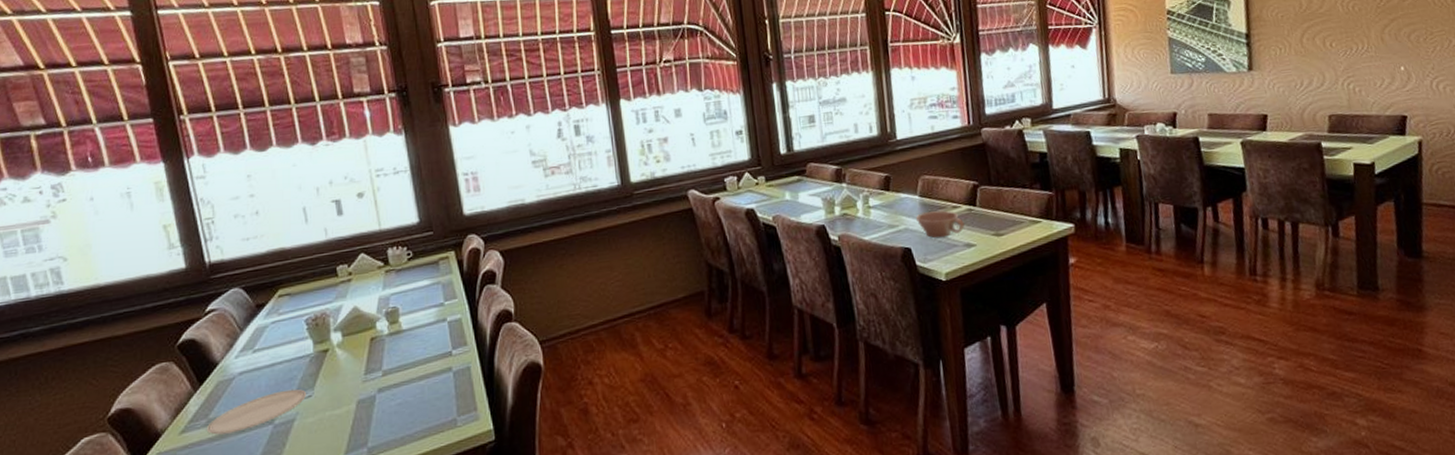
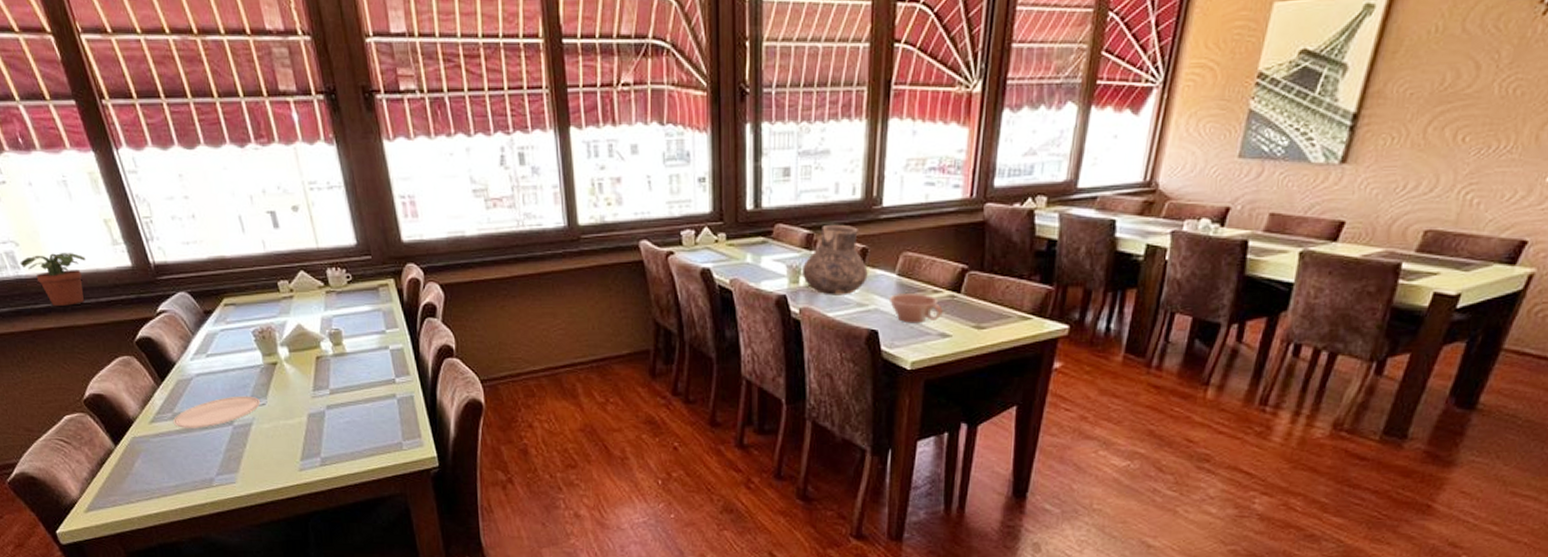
potted plant: none [64,261,137,320] -> present [20,253,86,307]
vase: none [835,158,894,221] -> present [801,224,868,295]

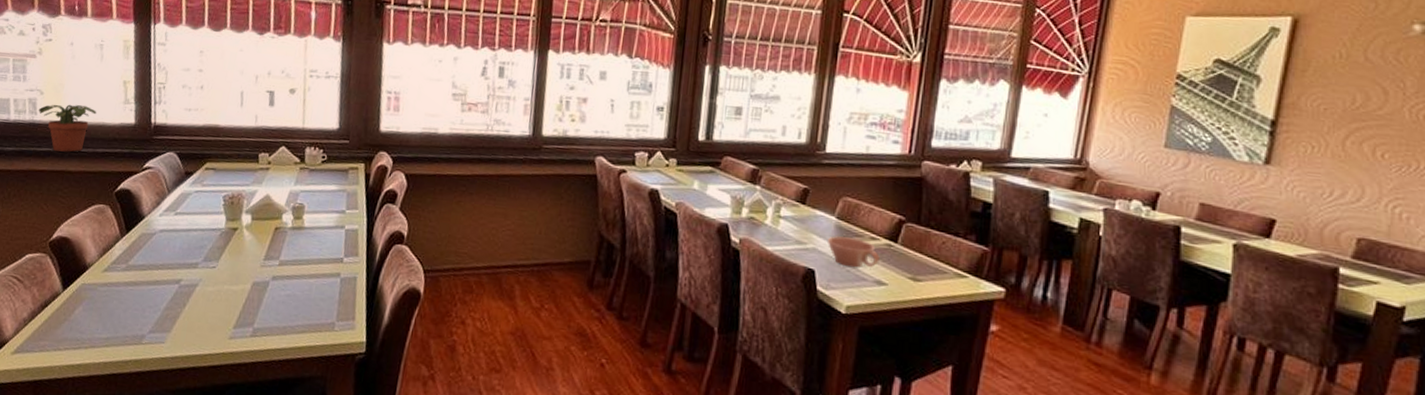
plate: present [172,396,261,428] -> none [124,255,212,283]
vase: present [801,224,868,295] -> none [745,162,809,232]

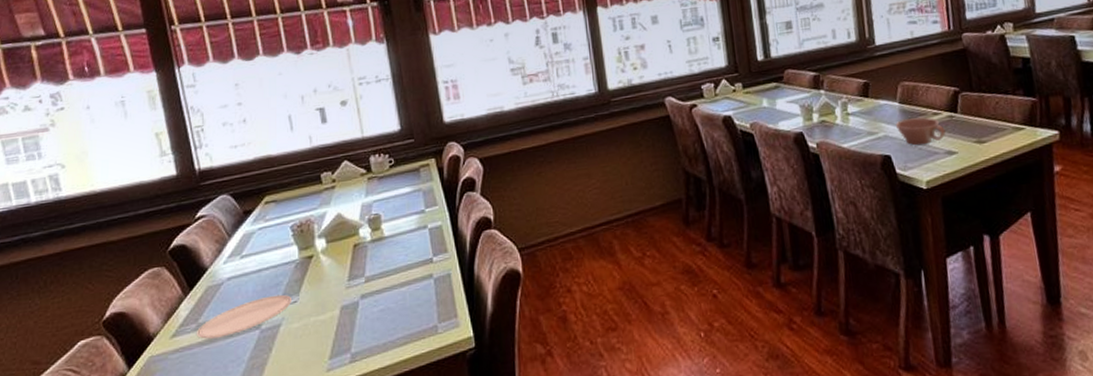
potted plant: present [38,104,97,153] -> none [62,168,131,225]
plate: none [124,255,212,283] -> present [196,294,293,339]

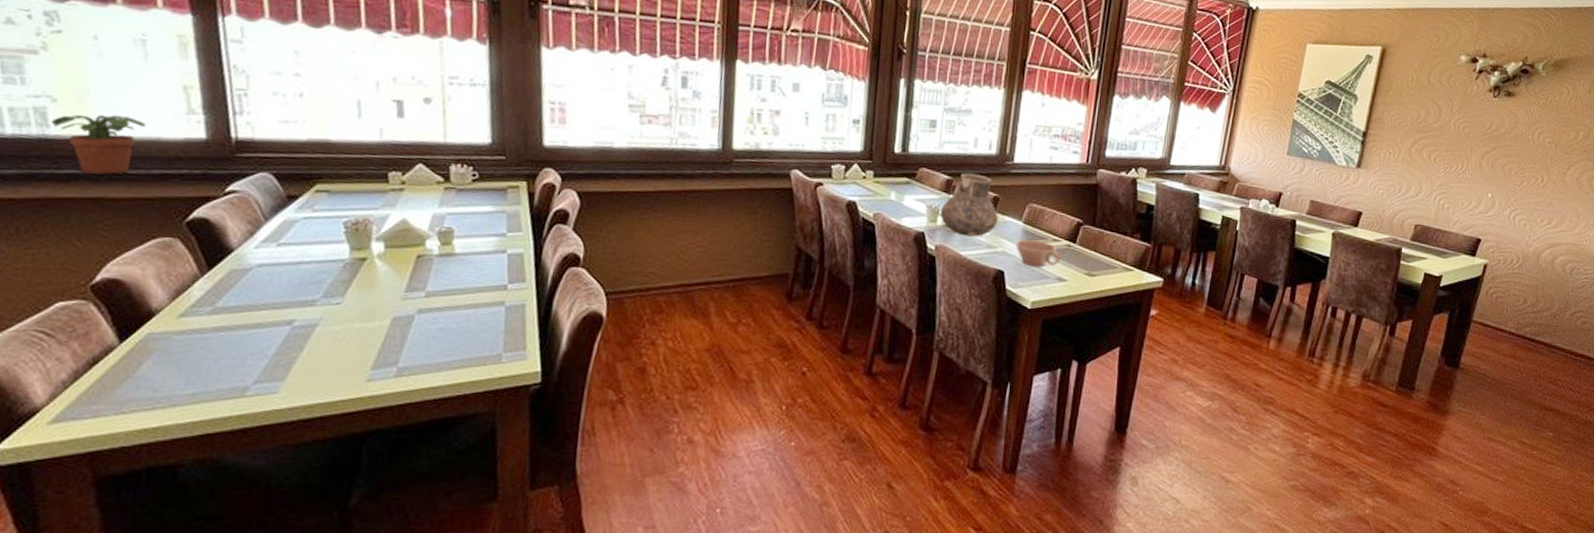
potted plant: none [62,168,131,225] -> present [51,114,146,175]
plate: present [196,294,293,339] -> none [210,292,336,327]
vase: none [813,64,873,128] -> present [940,173,998,237]

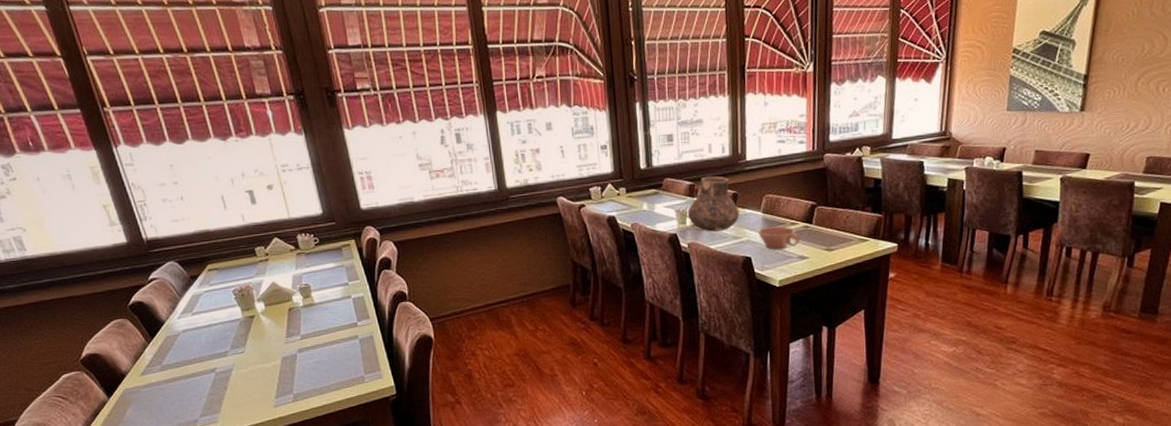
potted plant: present [51,114,146,175] -> none [26,234,86,281]

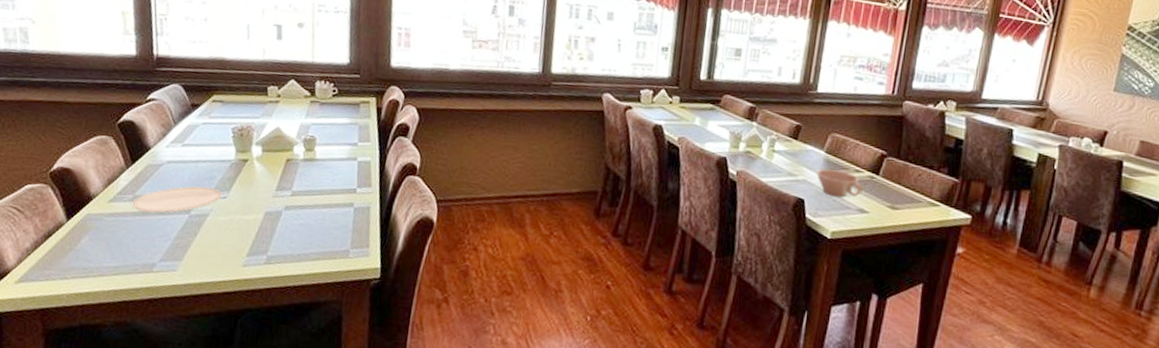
plate: none [161,345,240,378] -> present [131,186,223,213]
vase: present [687,176,740,232] -> none [742,101,800,165]

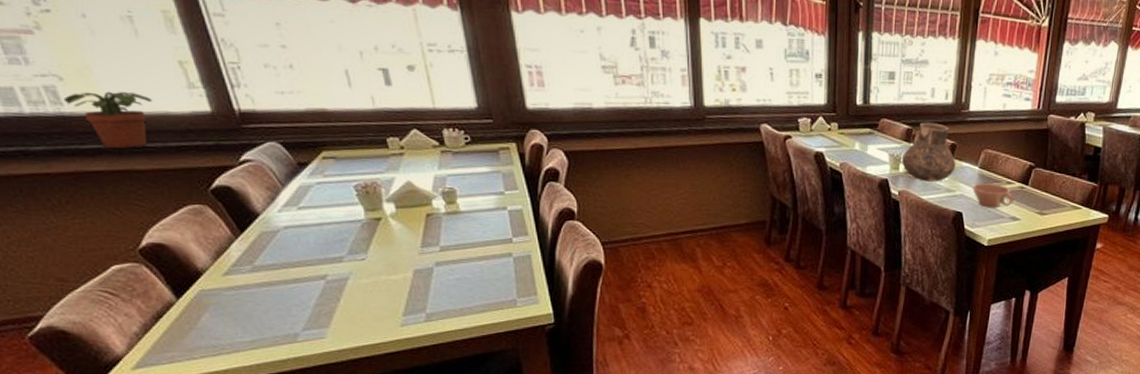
potted plant: none [30,34,94,83] -> present [63,91,152,149]
plate: present [131,186,223,213] -> none [252,250,360,282]
vase: none [742,101,800,165] -> present [901,122,956,182]

